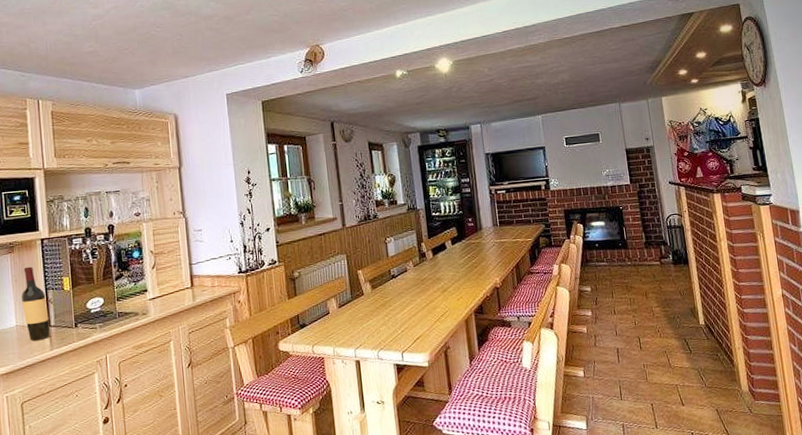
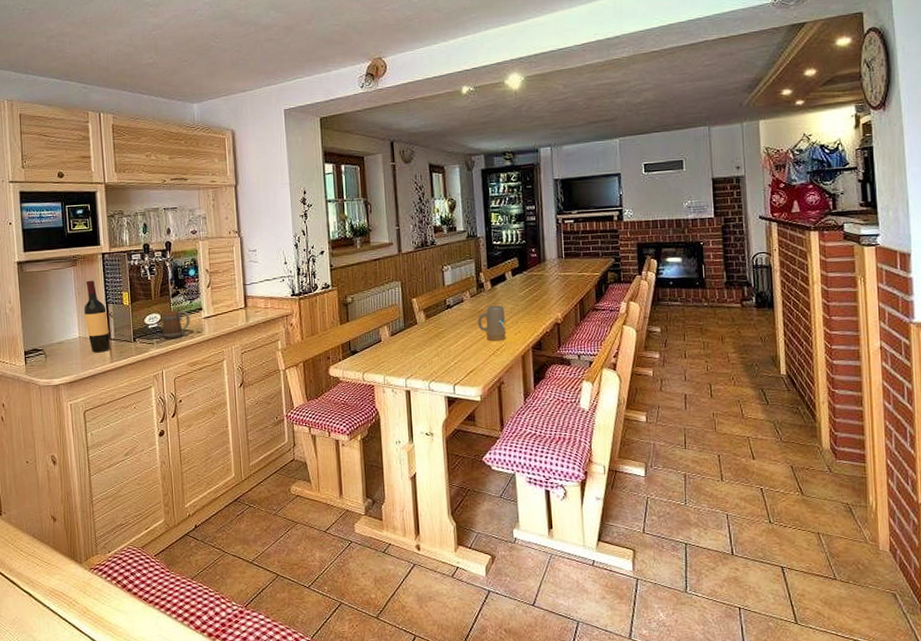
beer mug: none [105,293,135,325] -> present [162,310,190,341]
beer mug: none [421,273,449,308] -> present [477,305,506,342]

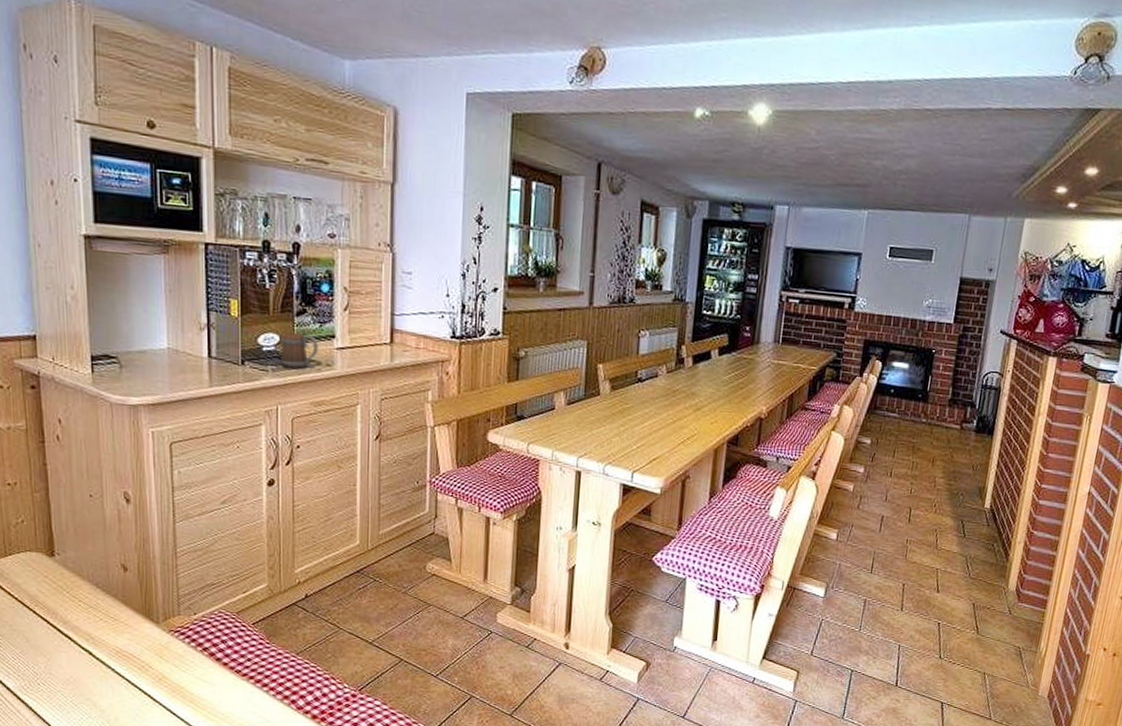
wine bottle: present [83,280,111,353] -> none [175,275,211,372]
beer mug: present [477,305,506,342] -> none [670,386,704,429]

